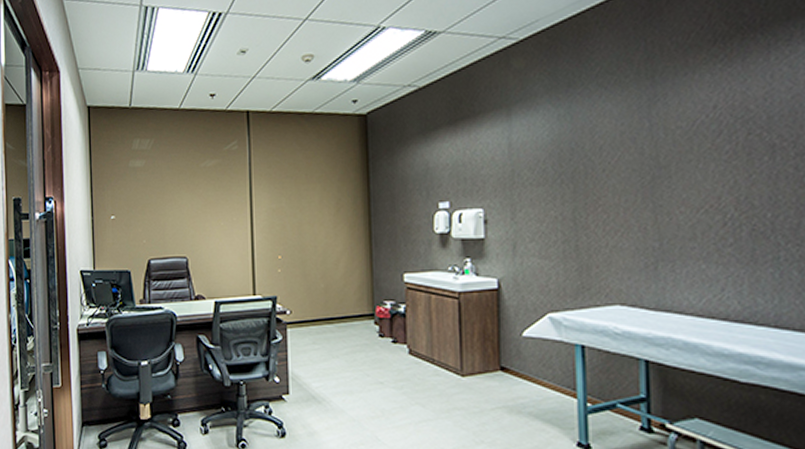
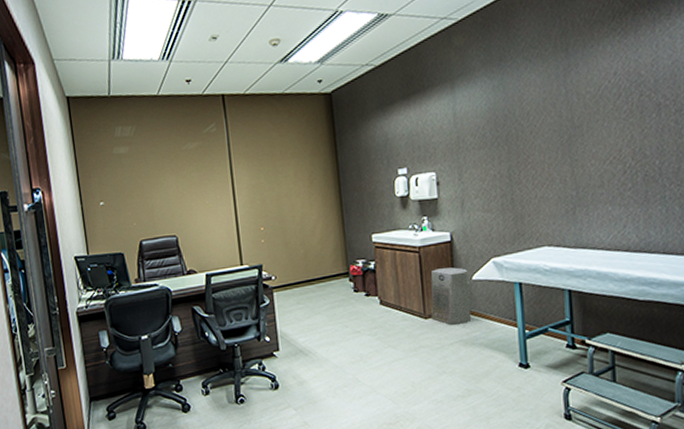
air purifier: none [469,320,521,387] -> present [430,267,473,325]

